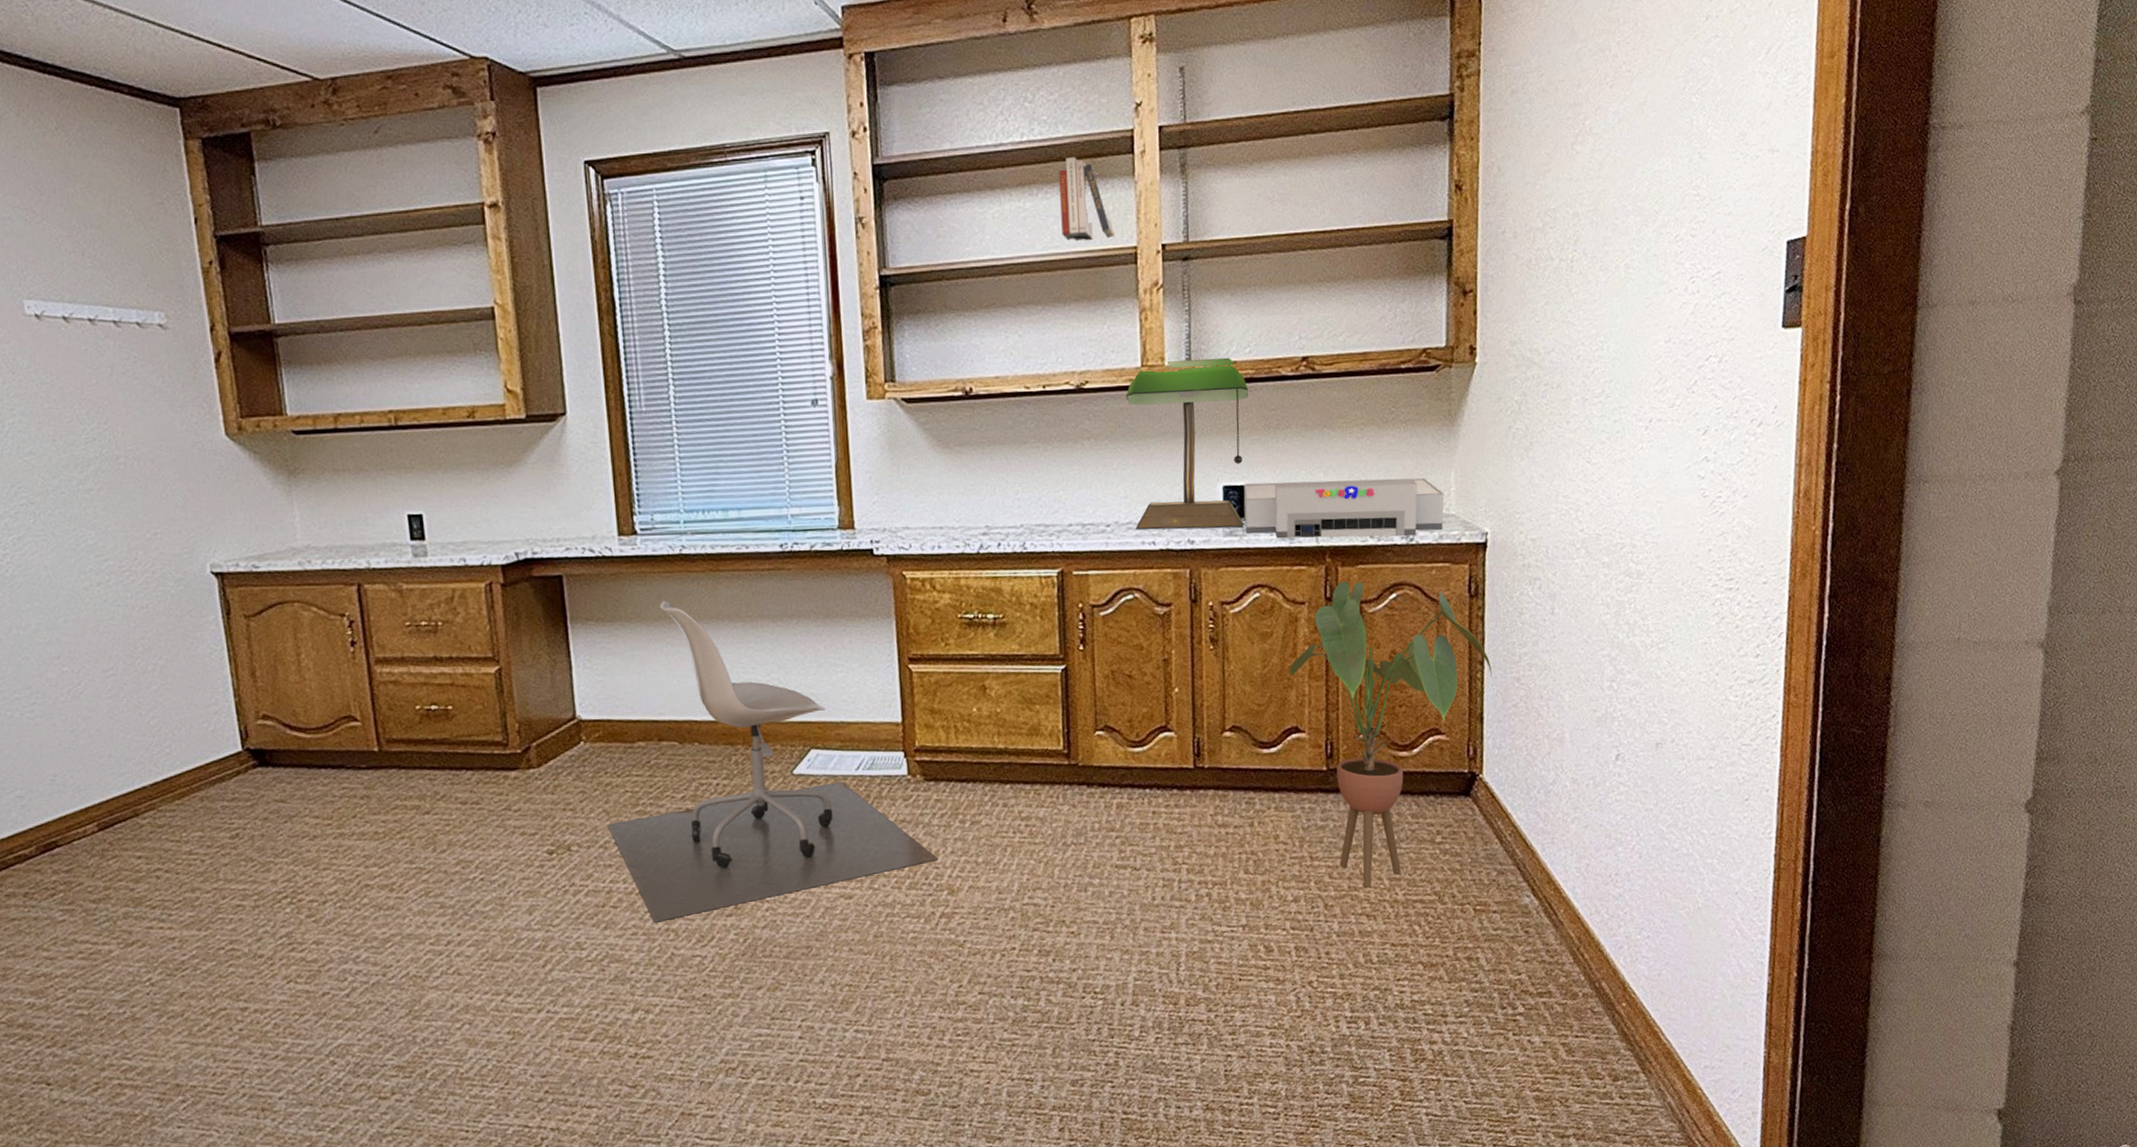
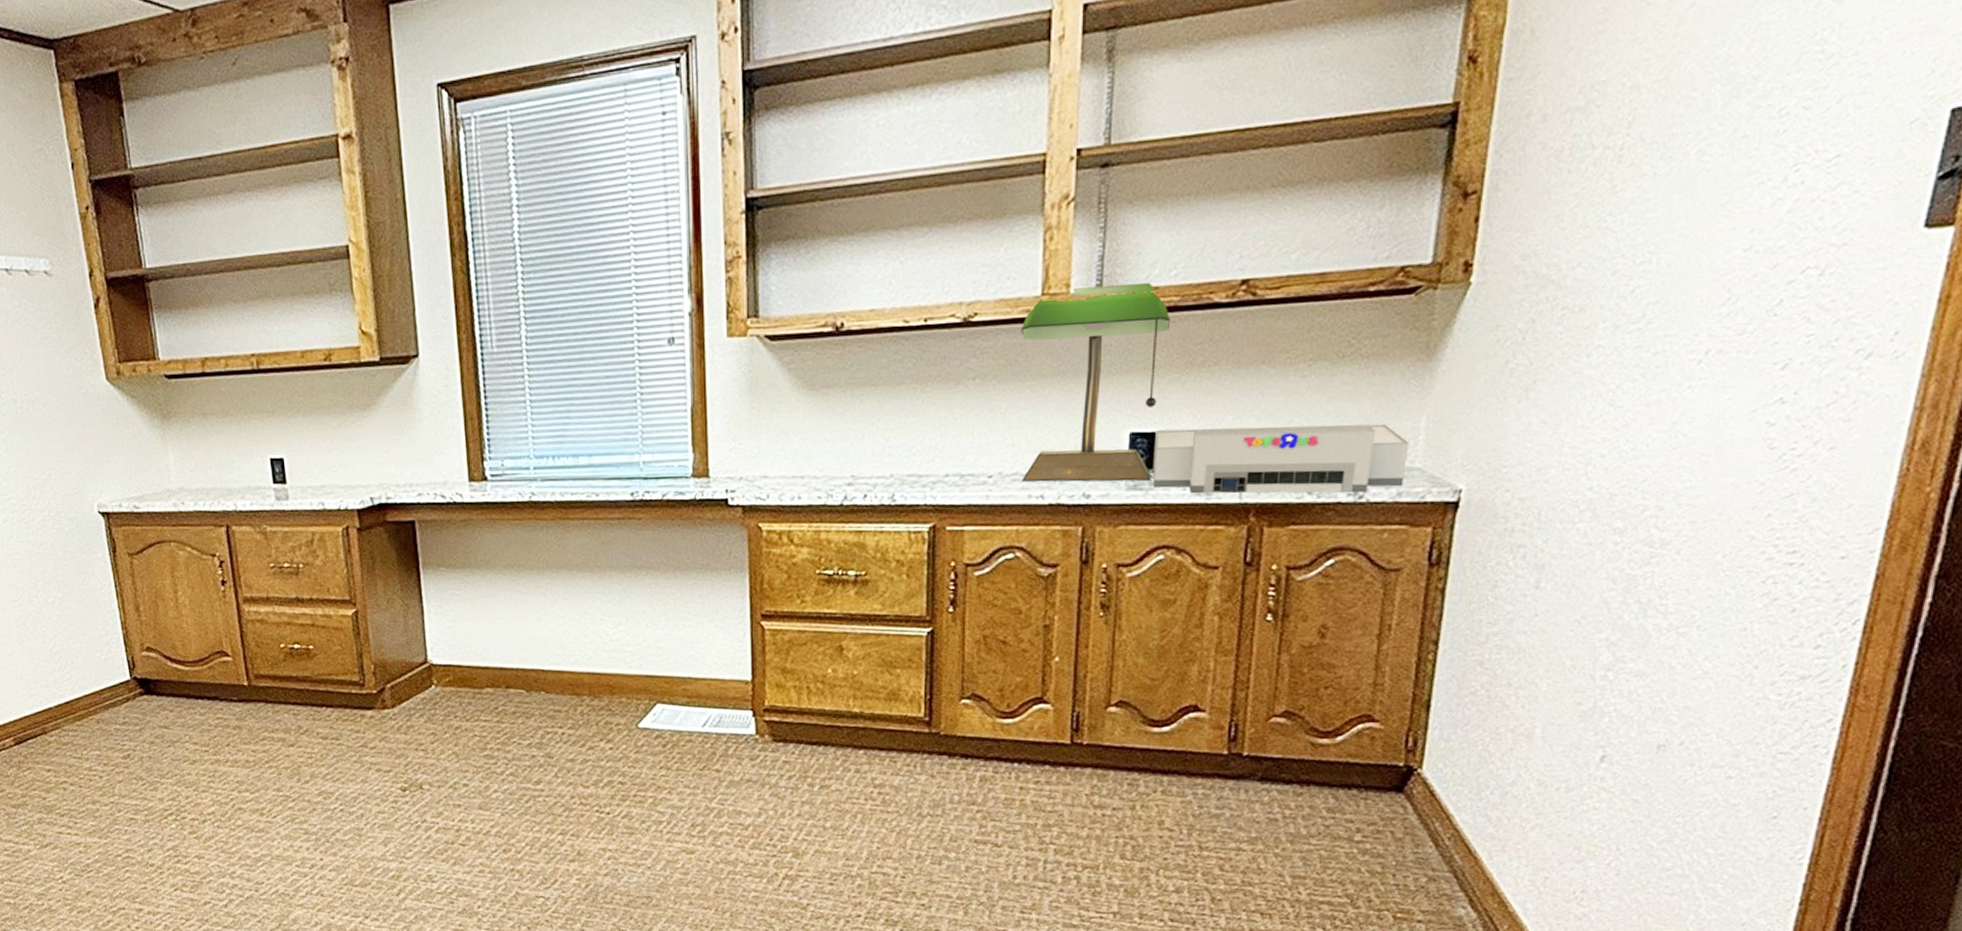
office chair: present [607,599,939,923] -> none [456,547,785,862]
books: present [1059,157,1114,242] -> none [957,48,1020,150]
house plant: present [1289,580,1493,887] -> none [1192,543,1449,883]

